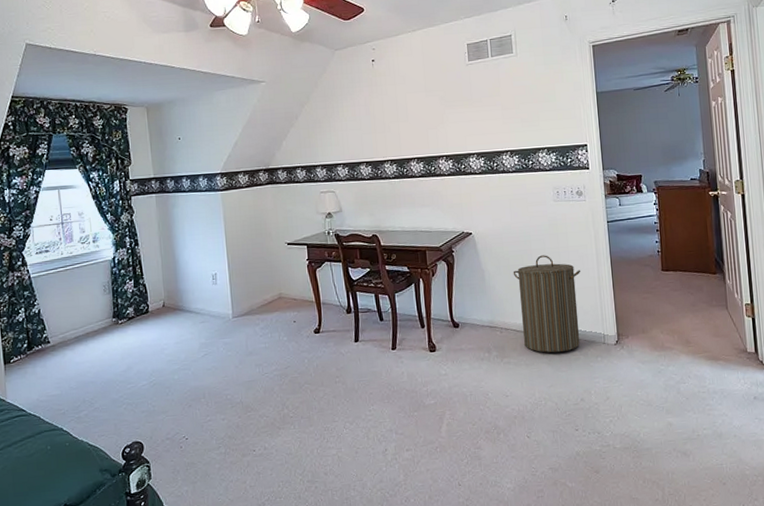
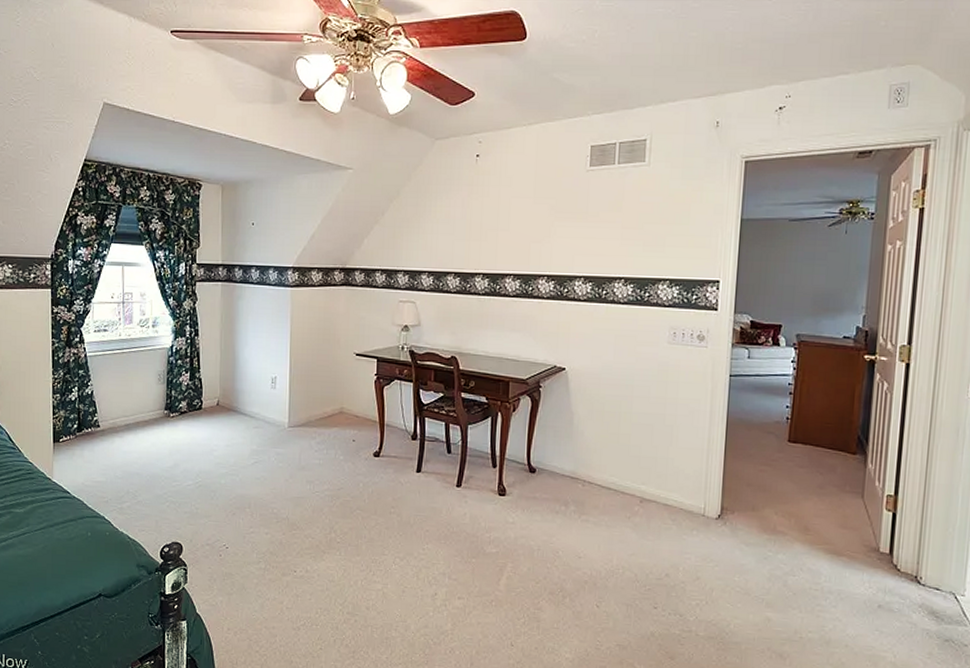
laundry hamper: present [513,255,581,353] -> none [607,404,689,519]

